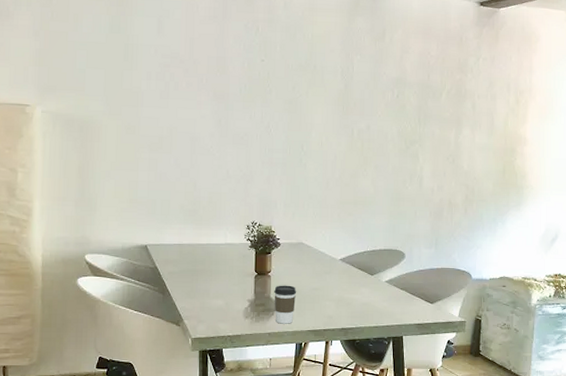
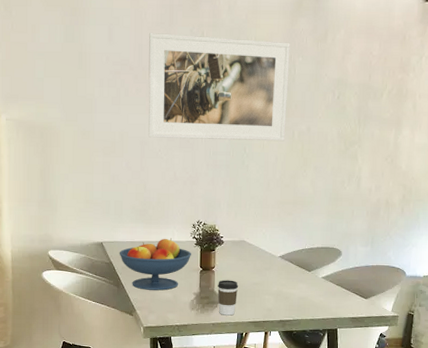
fruit bowl: none [165,240,245,298] -> present [119,238,191,291]
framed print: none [199,25,348,140] -> present [148,32,290,142]

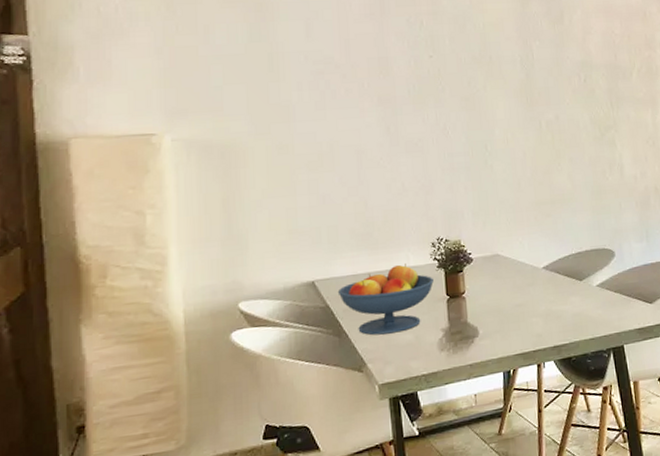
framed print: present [148,32,290,142] -> none [357,24,531,145]
coffee cup: present [217,280,239,316] -> none [471,305,498,352]

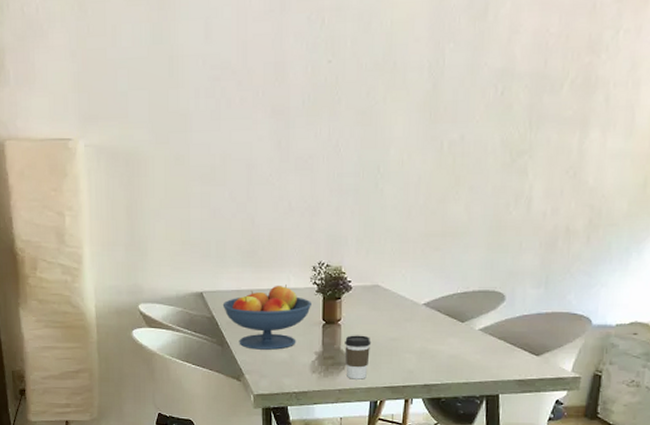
coffee cup: none [471,305,498,352] -> present [345,335,371,380]

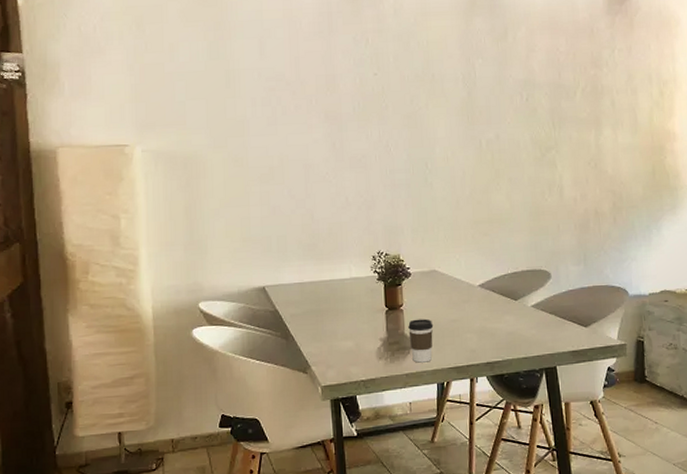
fruit bowl: present [222,285,311,350] -> none [285,275,373,341]

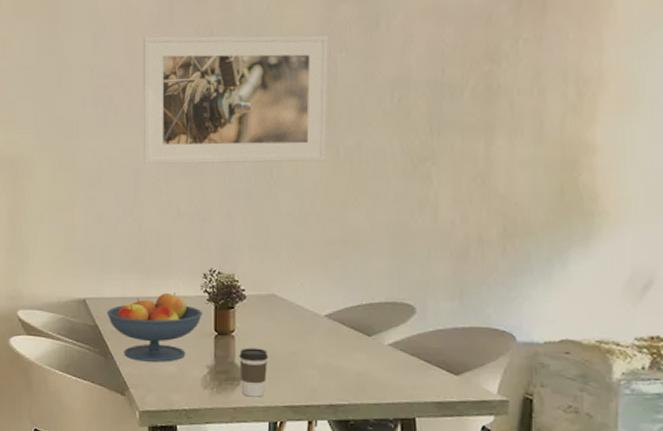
fruit bowl: none [285,275,373,341] -> present [106,292,202,362]
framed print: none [306,42,472,160] -> present [143,35,329,164]

